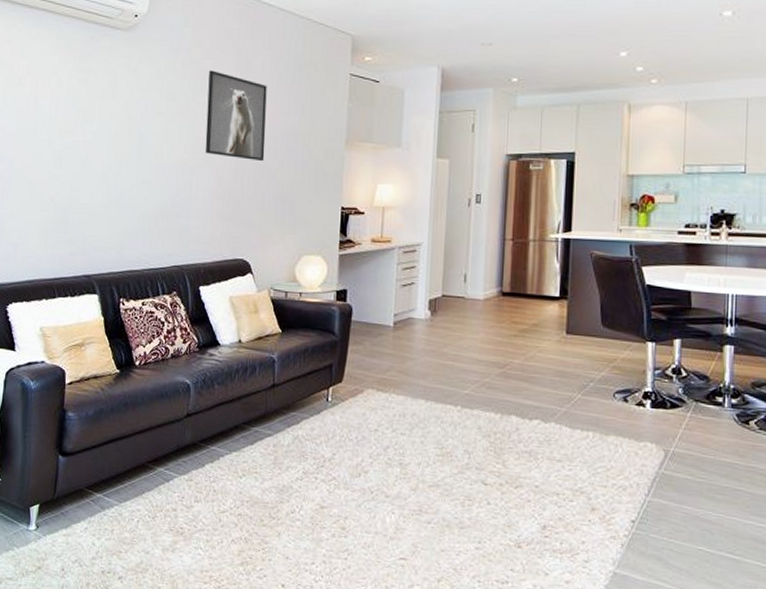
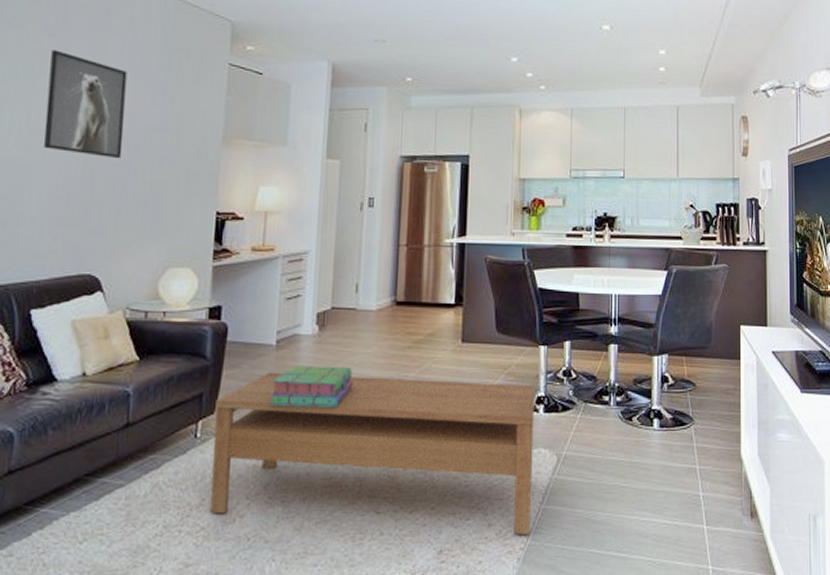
coffee table: none [340,350,641,524] -> present [210,372,535,536]
stack of books: none [387,345,462,385] -> present [269,366,353,407]

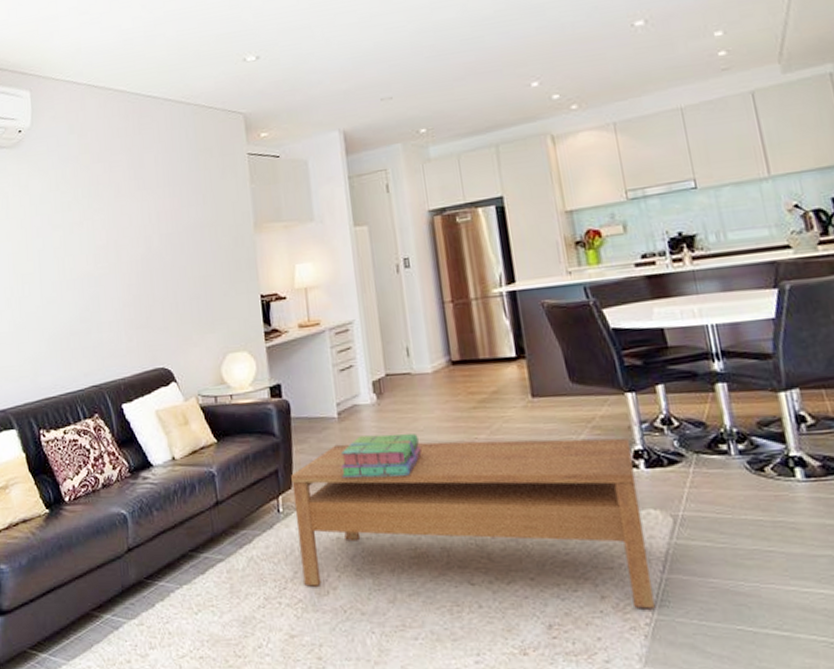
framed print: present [43,50,127,159] -> none [101,173,171,262]

